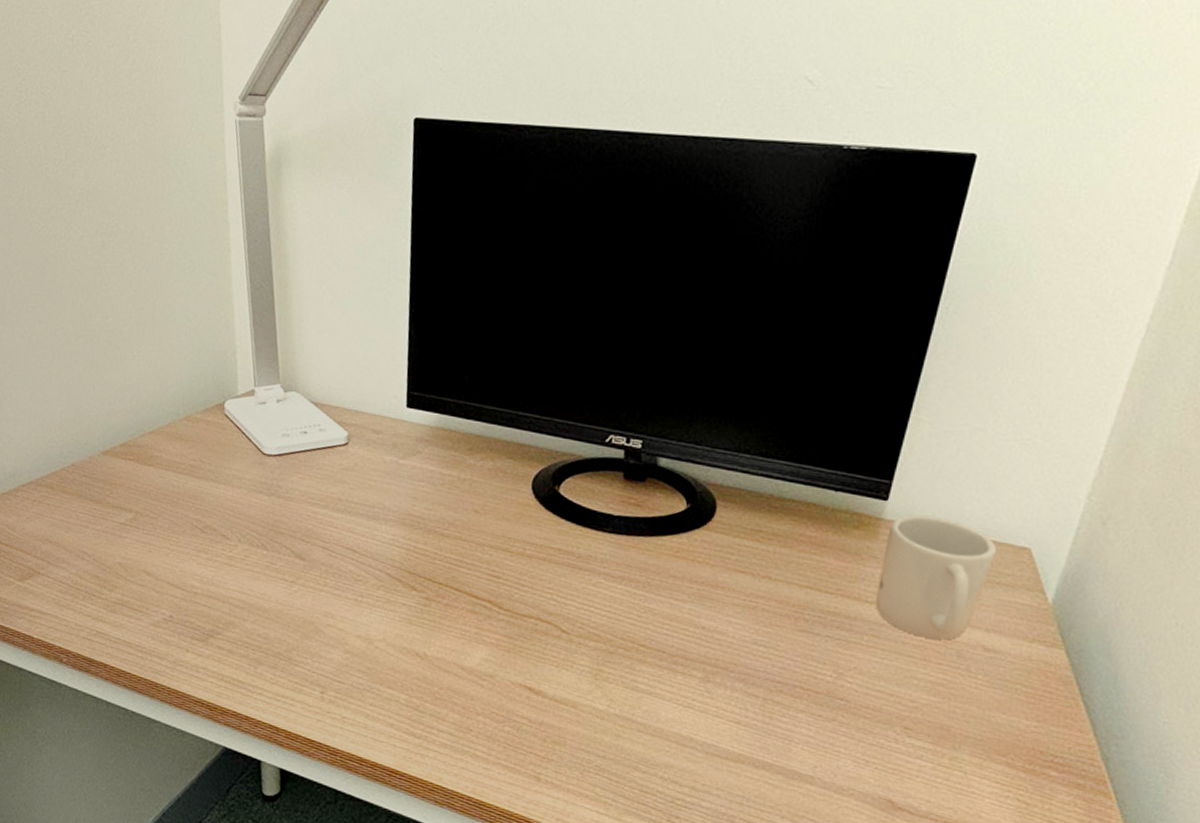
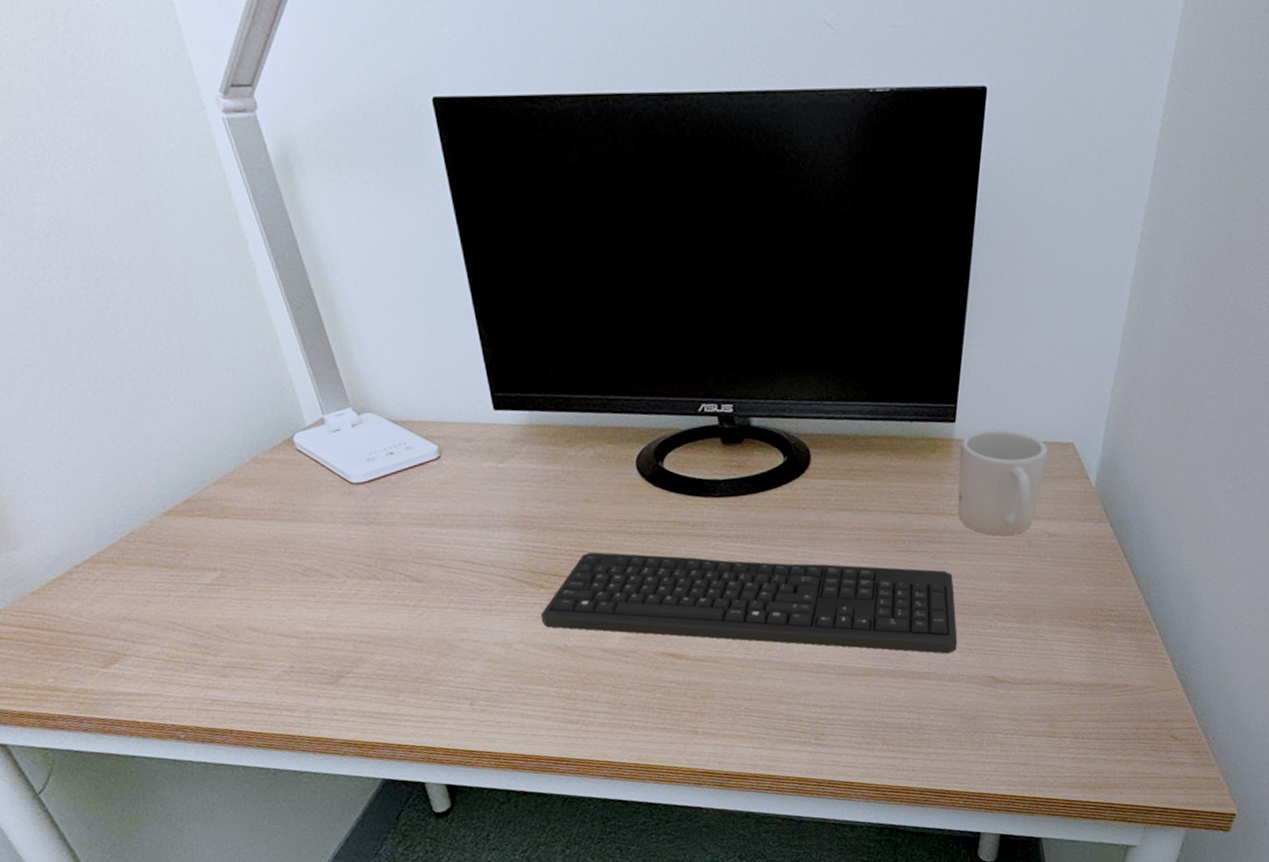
computer keyboard: none [406,563,859,760] -> present [540,551,957,654]

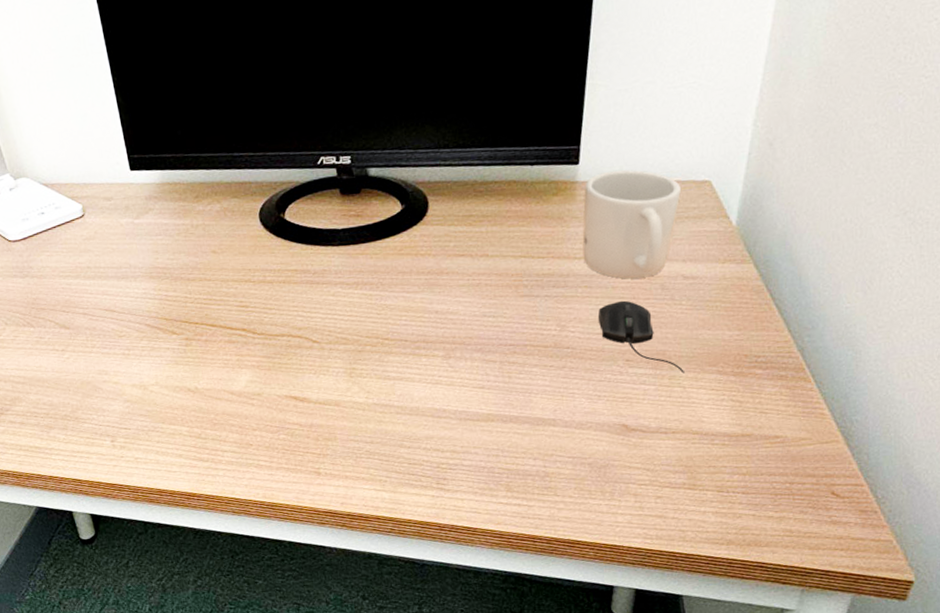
computer keyboard: present [540,551,957,654] -> none [173,300,585,400]
computer mouse: none [970,556,1047,627] -> present [597,300,684,374]

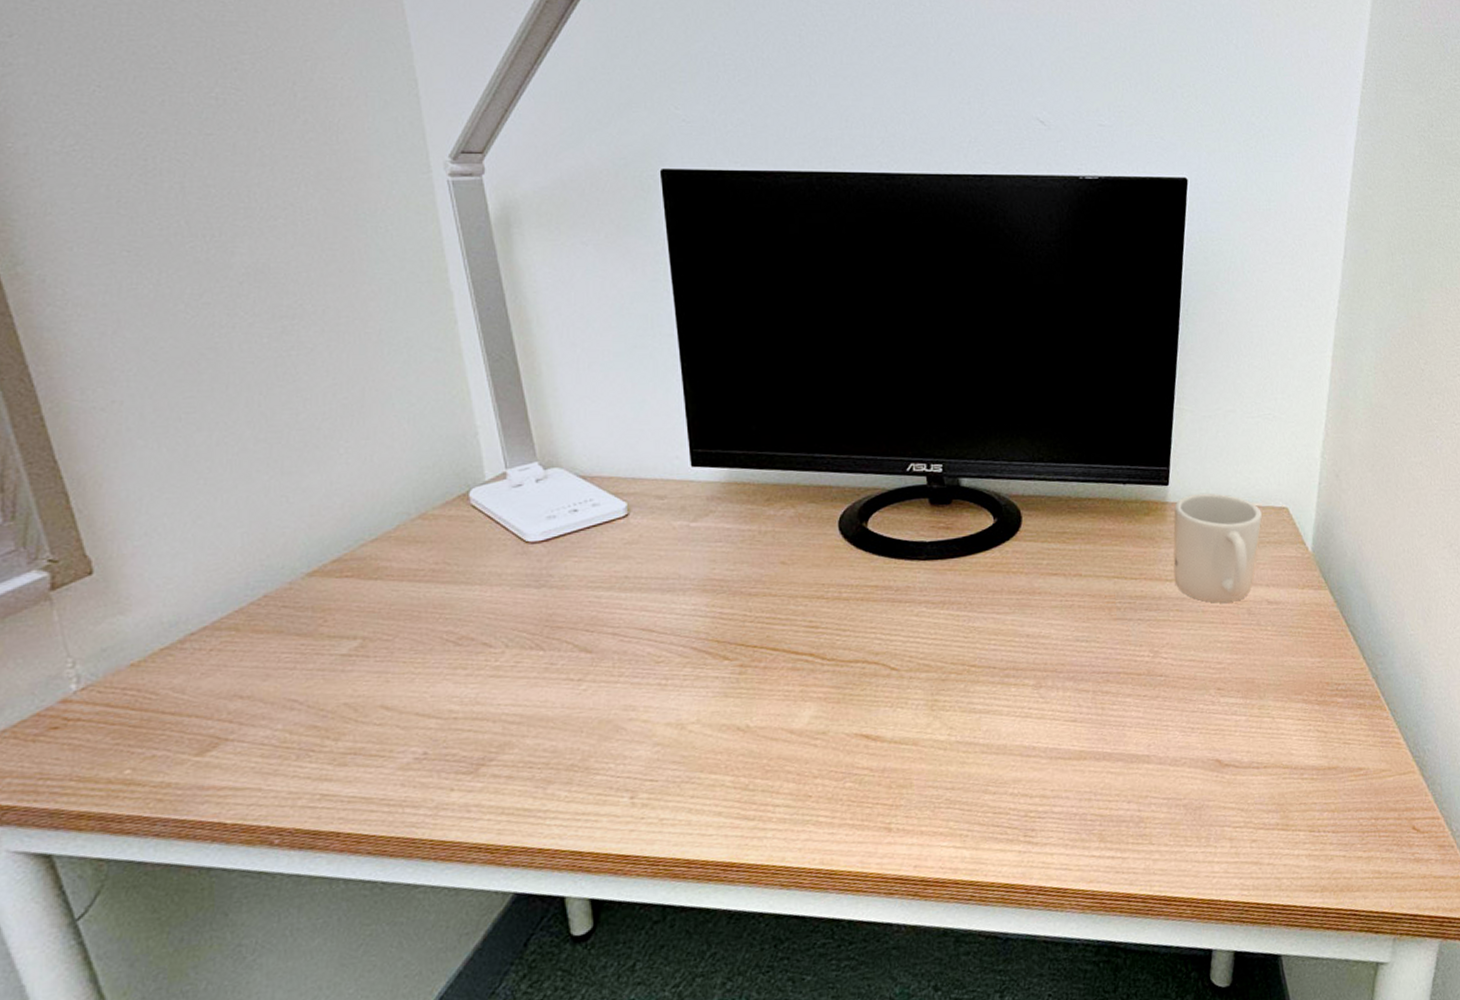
computer mouse: present [597,300,684,374] -> none [1189,625,1273,703]

